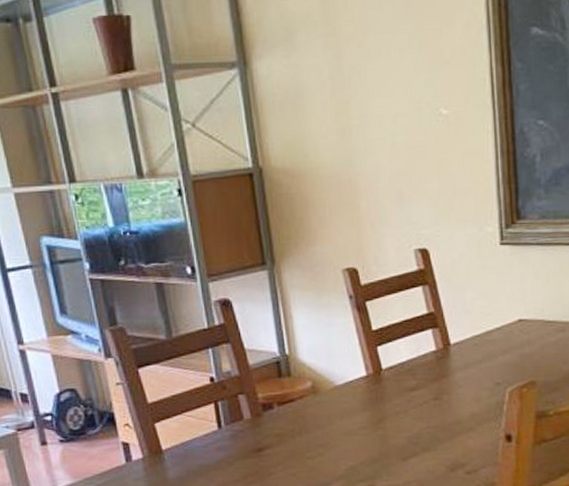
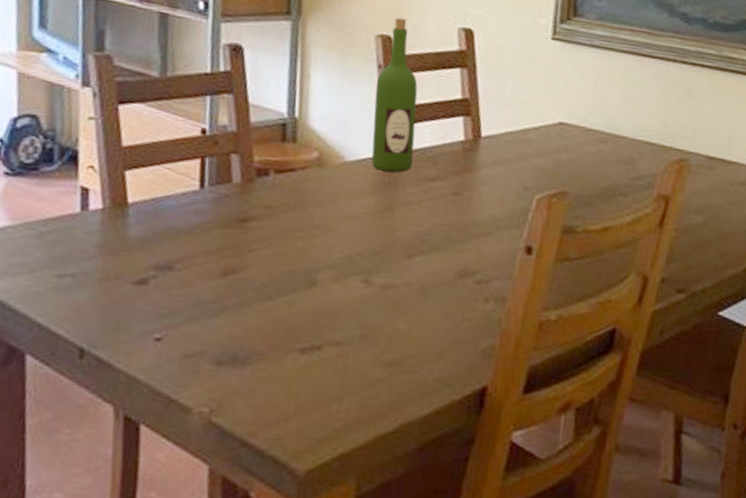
wine bottle: none [350,250,394,389] -> present [371,17,418,172]

